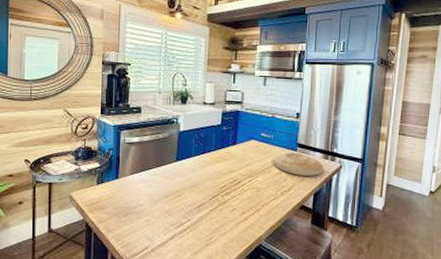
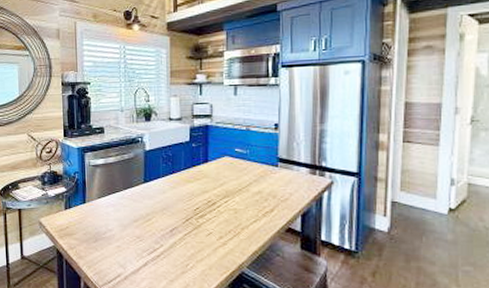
plate: present [273,153,324,176] -> none [251,169,311,194]

